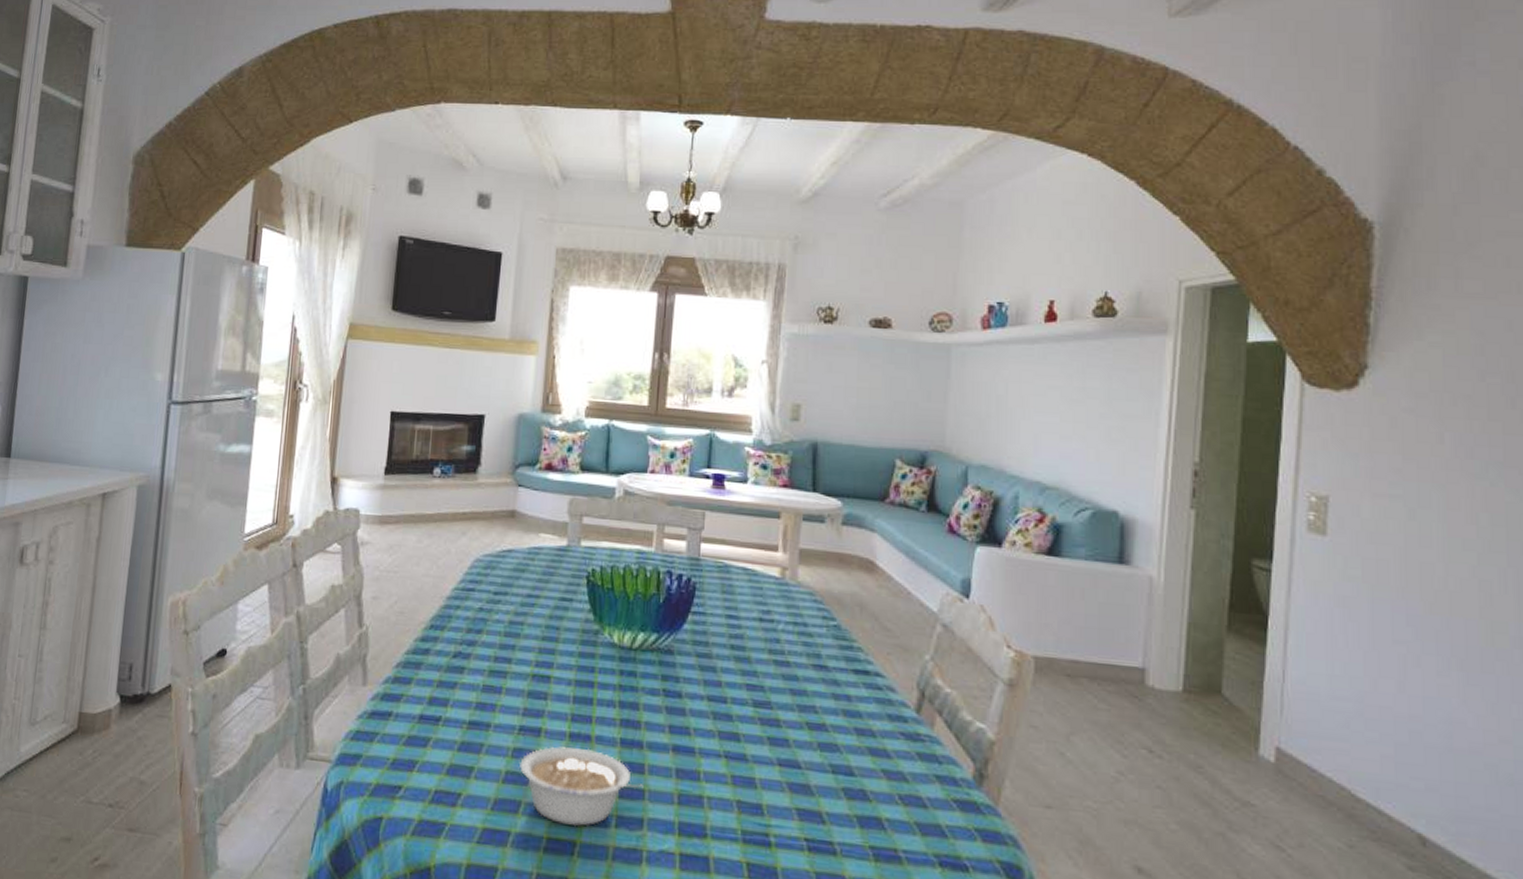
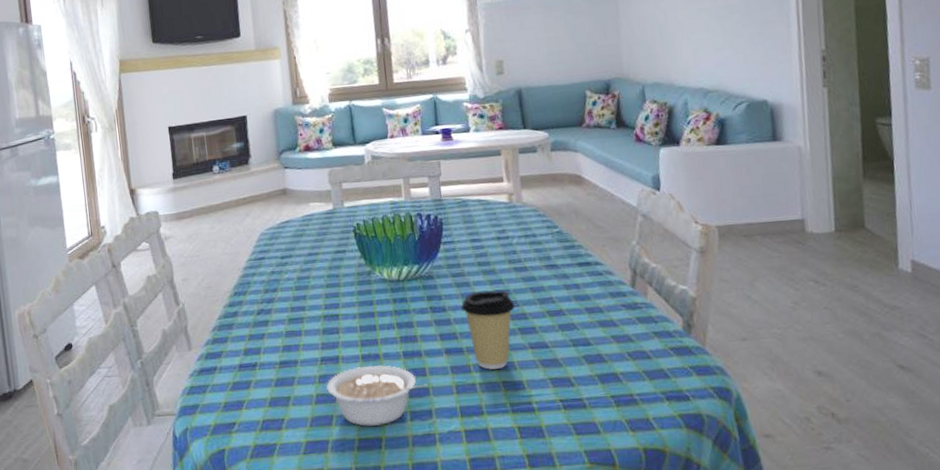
coffee cup: none [701,680,768,784] -> present [461,290,515,370]

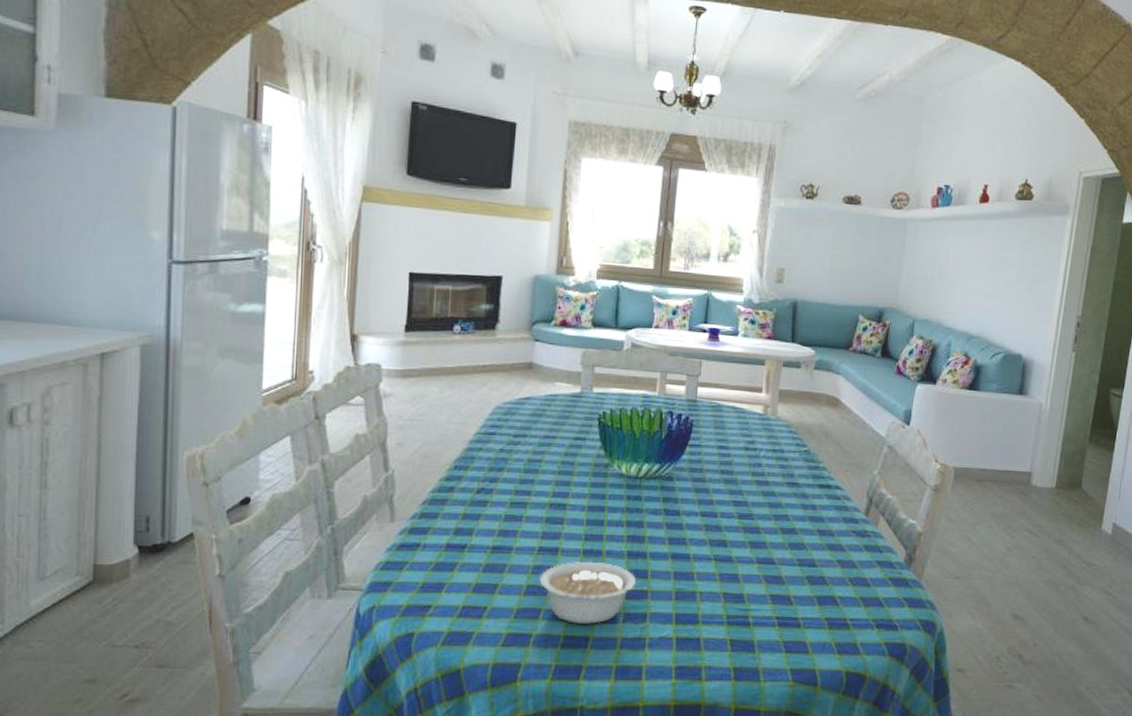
coffee cup: present [461,290,515,370] -> none [696,499,750,580]

